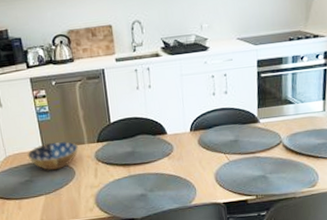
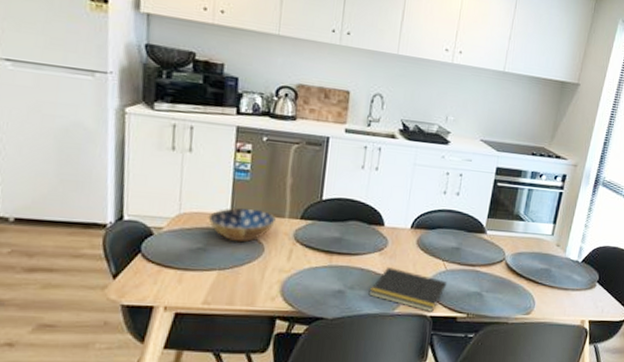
notepad: none [166,167,233,200] -> present [368,267,448,312]

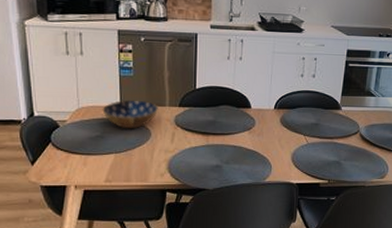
notepad: present [368,267,448,312] -> none [242,143,310,180]

